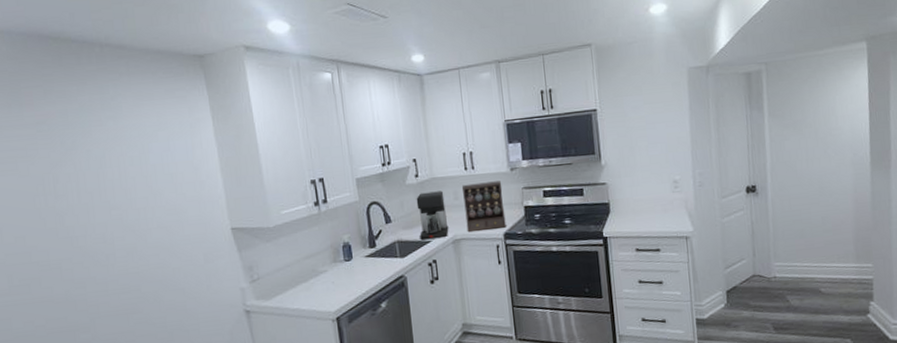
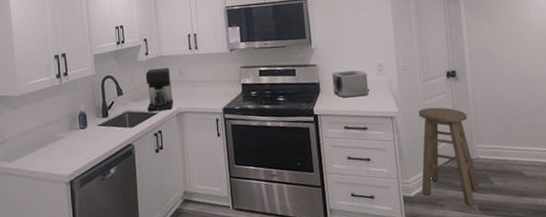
spice rack: present [462,181,506,233] -> none [187,60,225,107]
toaster: none [623,187,663,218] -> present [332,70,369,98]
bar stool: none [715,225,775,326] -> present [418,107,480,206]

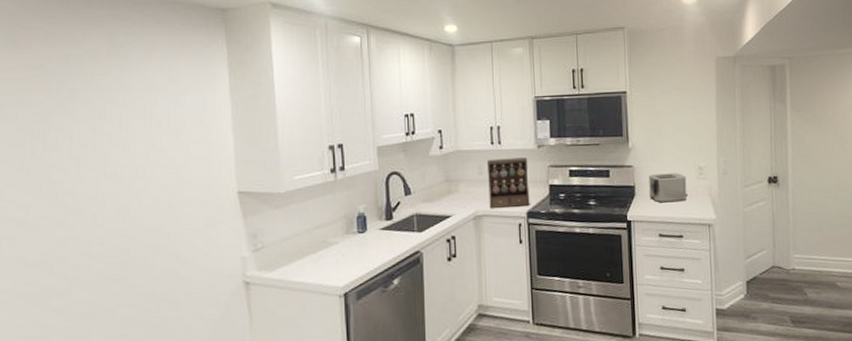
coffee maker: present [145,68,174,112] -> none [439,164,471,215]
spice rack: none [187,60,225,107] -> present [488,157,530,209]
bar stool: present [418,107,480,206] -> none [735,215,793,318]

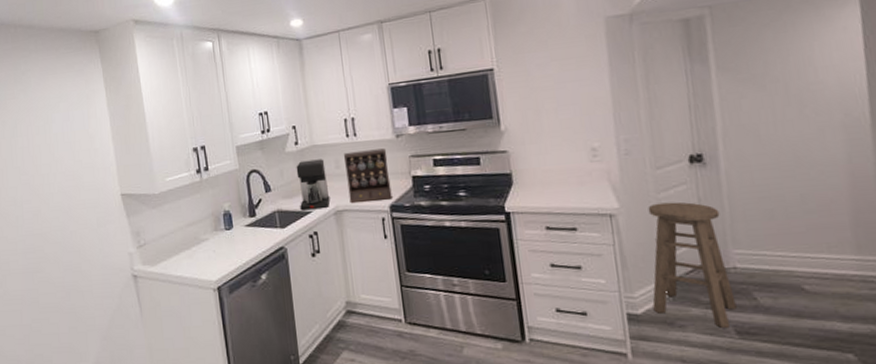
coffee maker: none [439,164,471,215] -> present [296,159,330,211]
toaster: present [648,173,687,203] -> none [528,156,579,192]
bar stool: none [735,215,793,318] -> present [648,201,737,328]

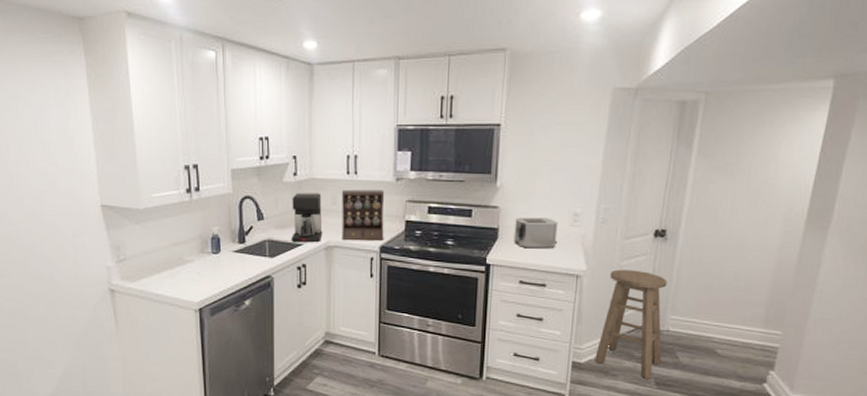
toaster: none [528,156,579,192] -> present [514,217,558,249]

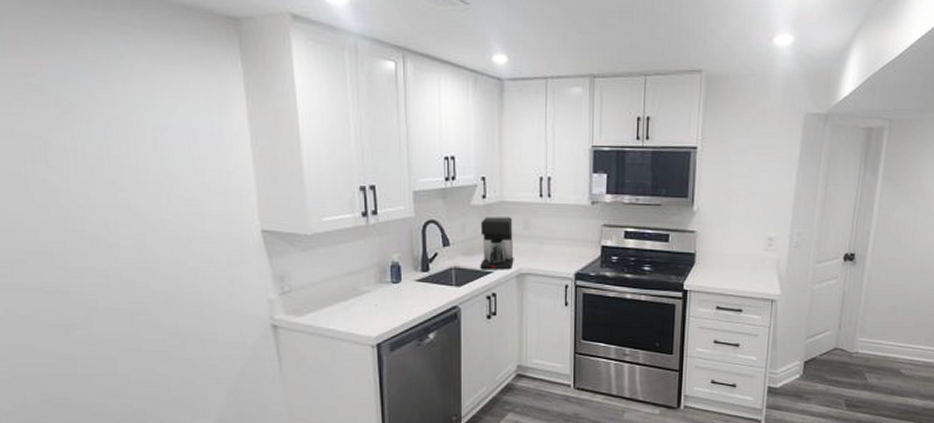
spice rack: present [342,189,385,241] -> none [534,213,580,268]
toaster: present [514,217,558,249] -> none [711,242,754,274]
bar stool: present [595,269,668,379] -> none [789,293,857,401]

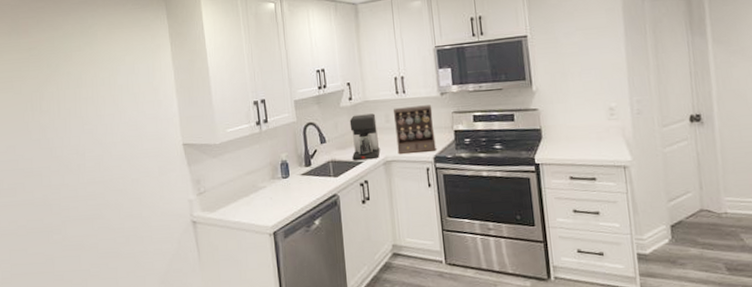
spice rack: none [534,213,580,268] -> present [394,105,436,155]

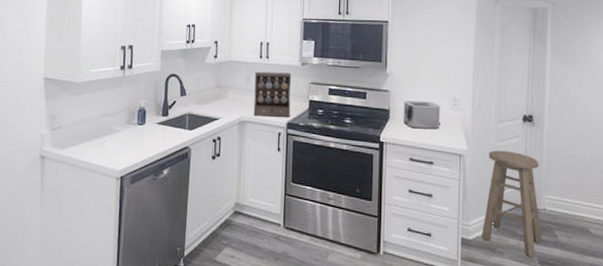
coffee maker: present [349,113,380,161] -> none [209,73,238,117]
toaster: none [555,114,599,146] -> present [403,100,440,130]
bar stool: none [656,155,727,265] -> present [482,150,542,257]

